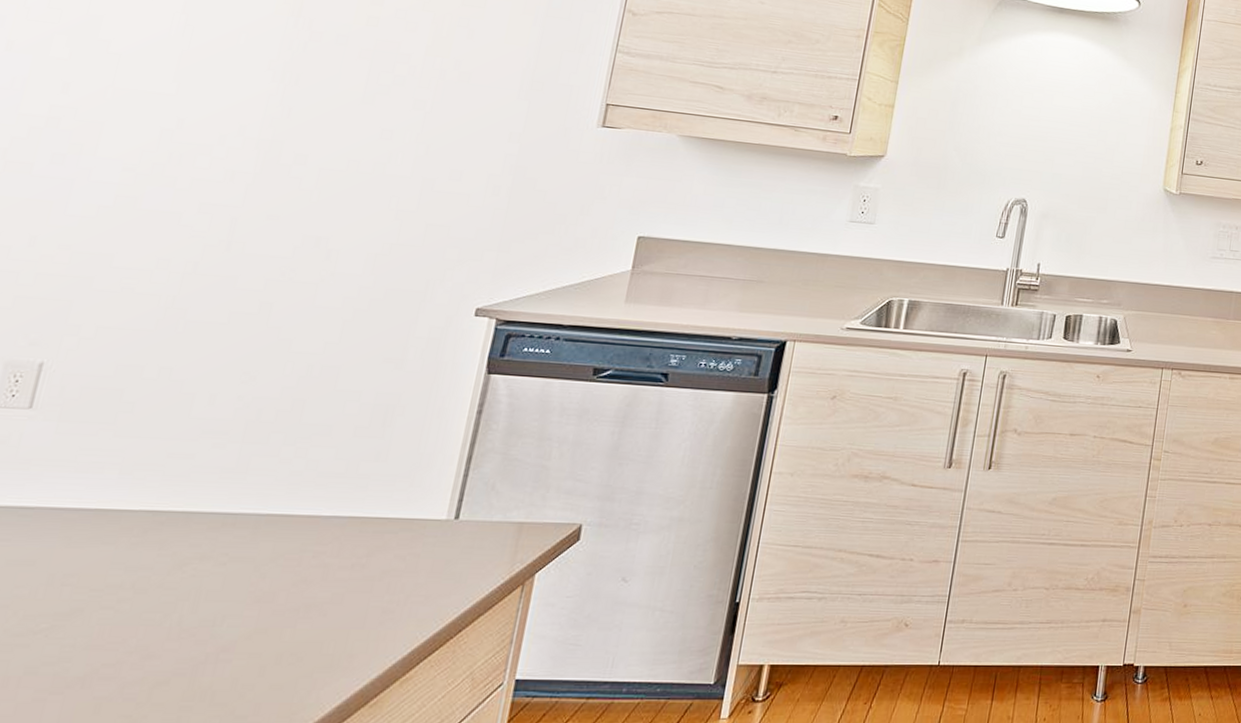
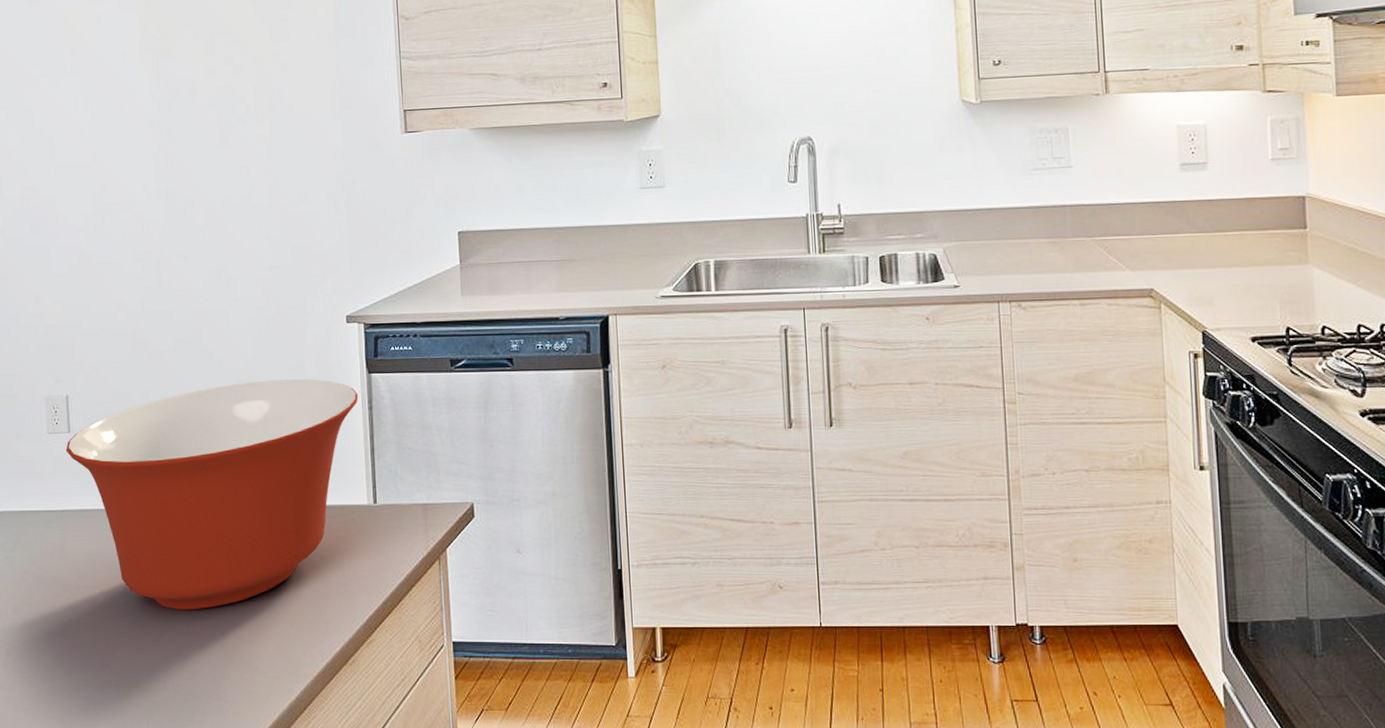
mixing bowl: none [16,369,468,639] -> present [66,379,359,610]

